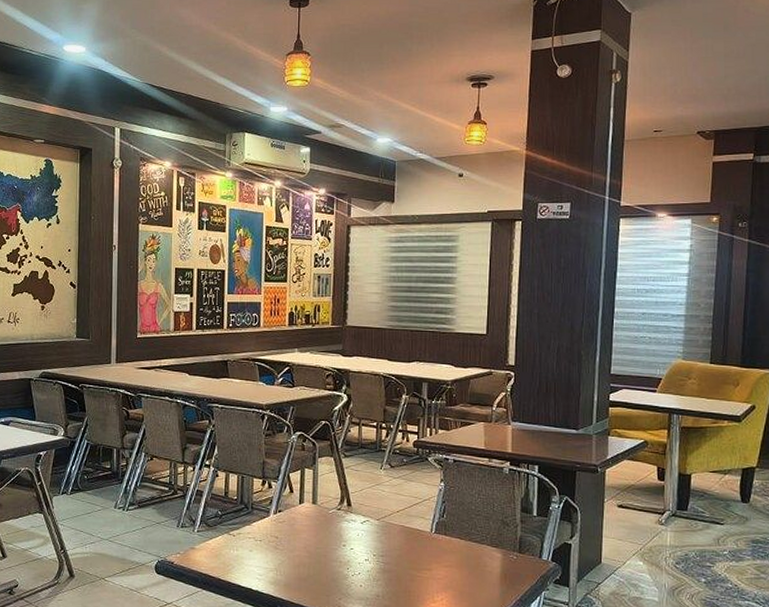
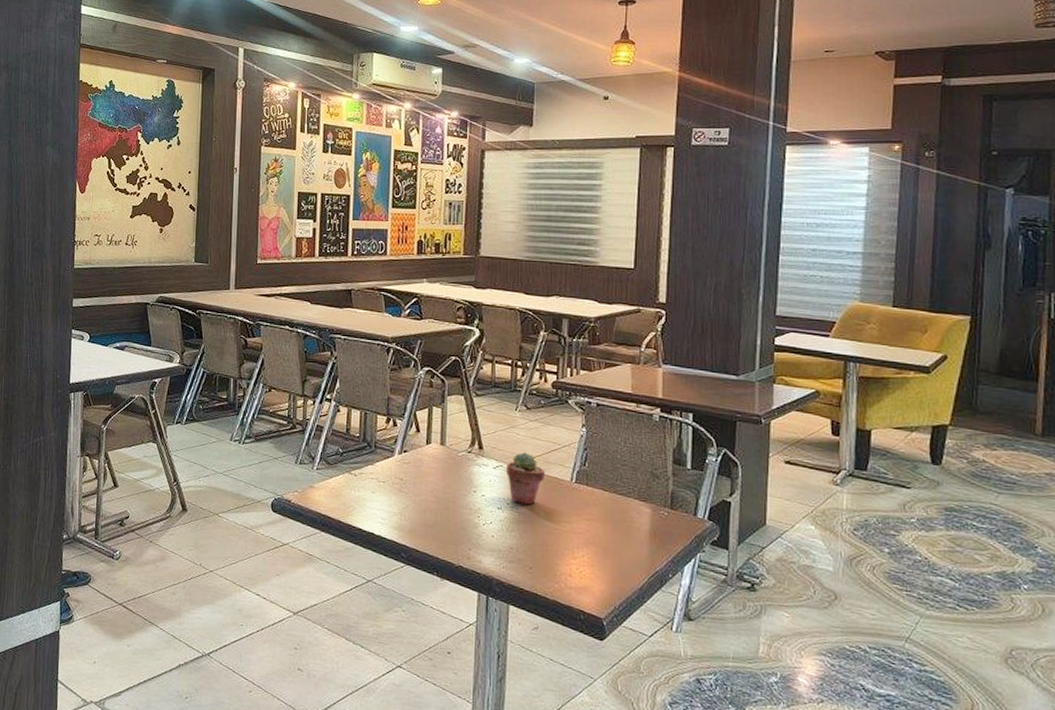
potted succulent: none [373,507,408,555] -> present [506,452,546,505]

